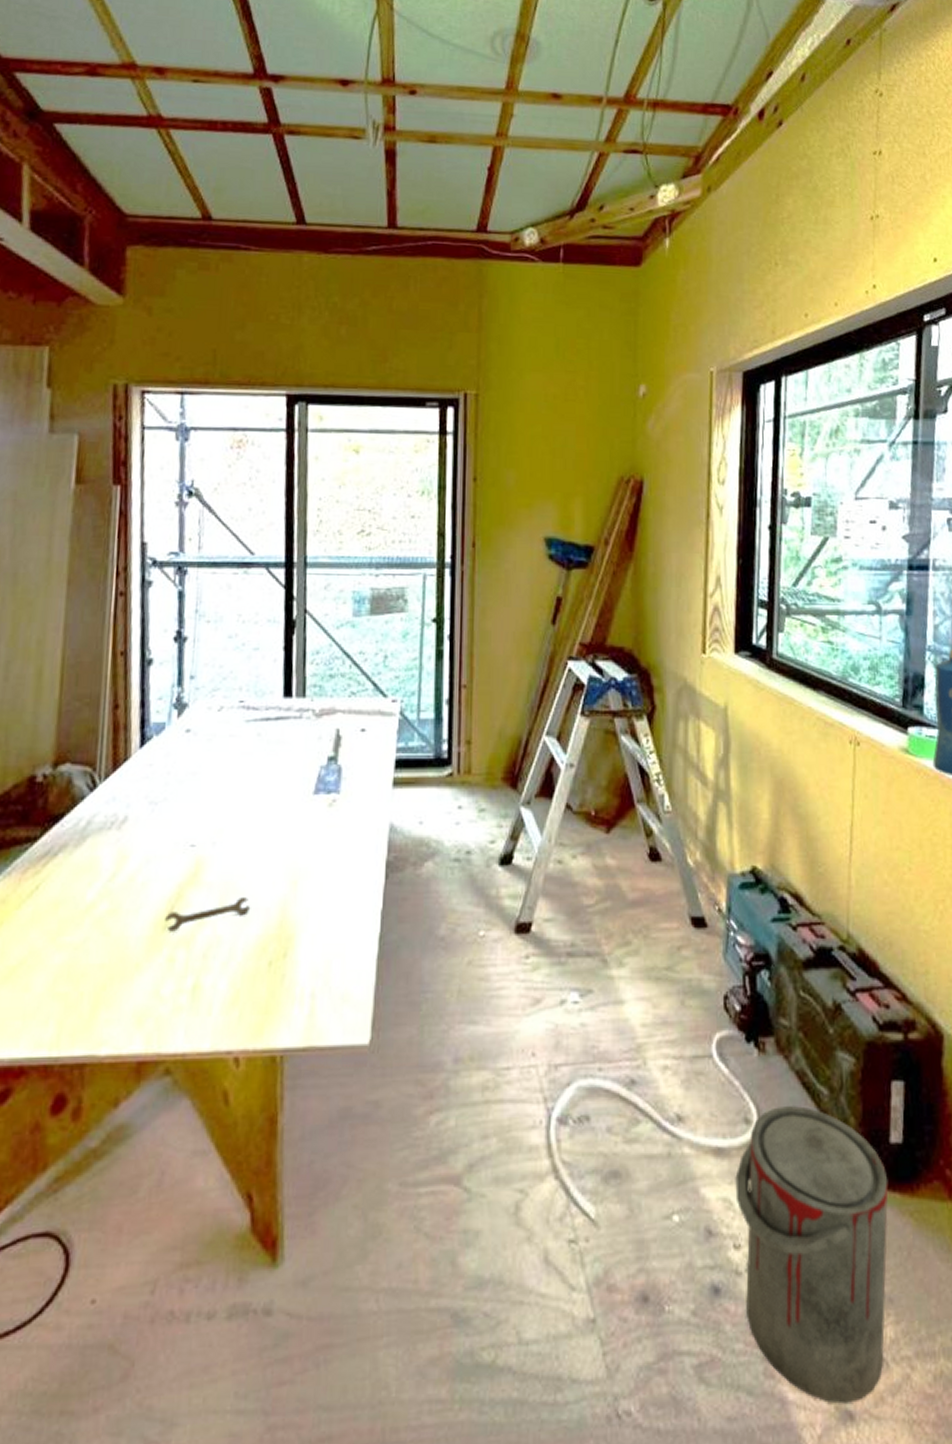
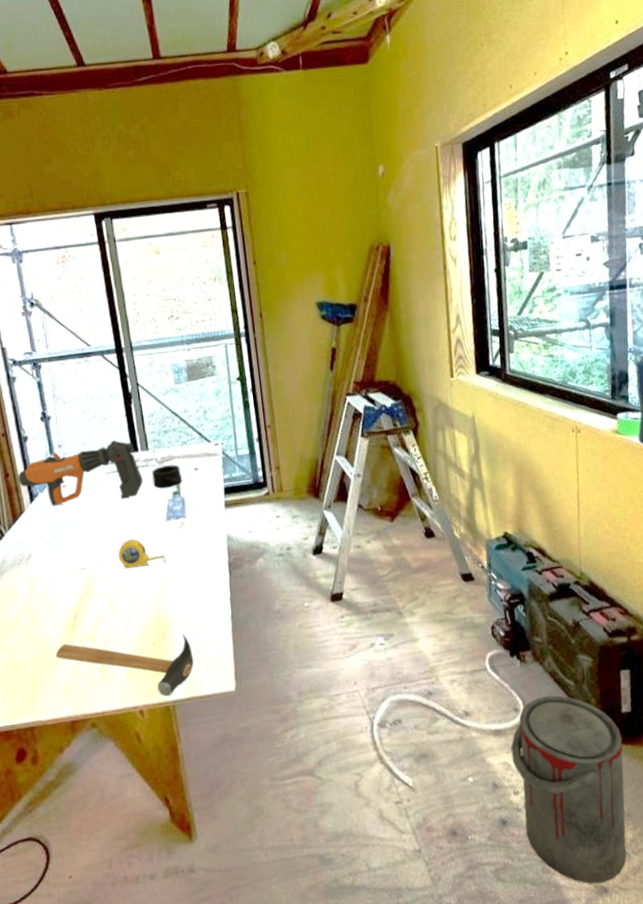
power tool: none [129,678,292,758] -> present [17,439,143,506]
claw hammer: none [133,947,320,1042] -> present [55,634,194,697]
wrench: present [165,897,251,932] -> none [72,600,134,631]
tape measure: none [242,814,304,853] -> present [118,539,166,569]
duct tape: none [304,720,344,750] -> present [152,464,183,488]

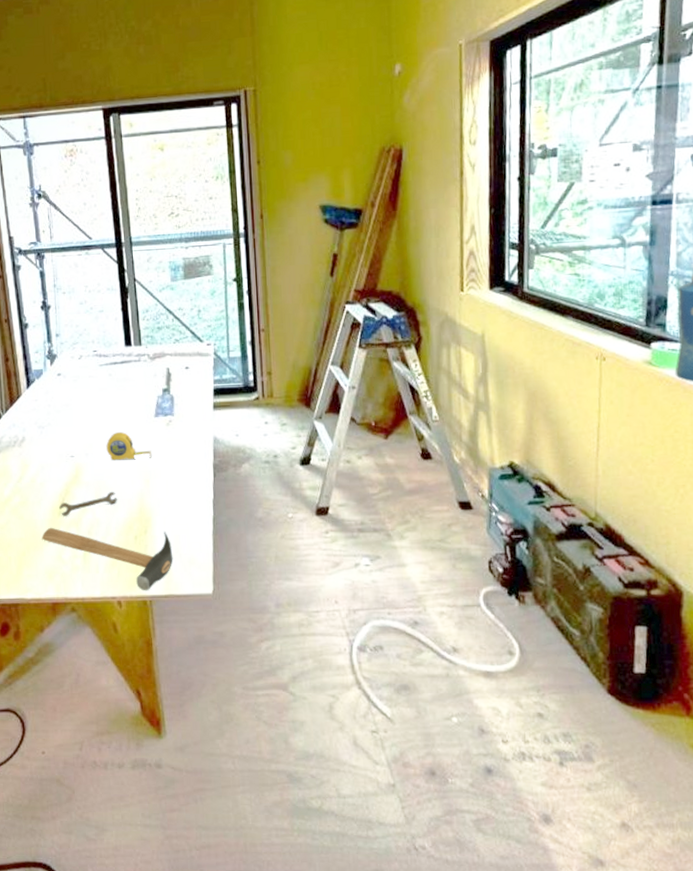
power tool: present [17,439,143,506] -> none [16,332,135,393]
wrench: none [72,600,134,631] -> present [59,492,118,516]
duct tape: present [152,464,183,488] -> none [143,362,173,384]
paint can: present [511,695,627,883] -> none [502,643,633,854]

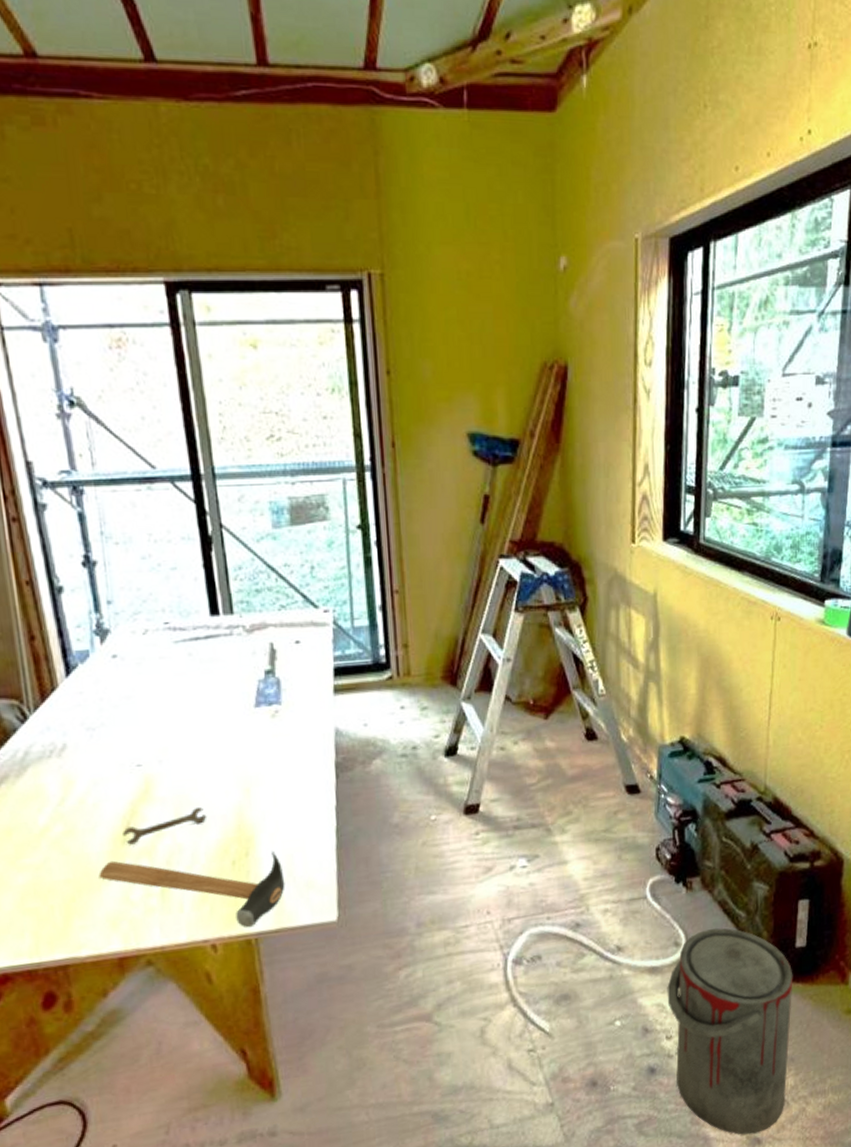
tape measure: present [106,432,152,461] -> none [187,729,252,767]
paint can: none [502,643,633,854] -> present [667,928,793,1135]

